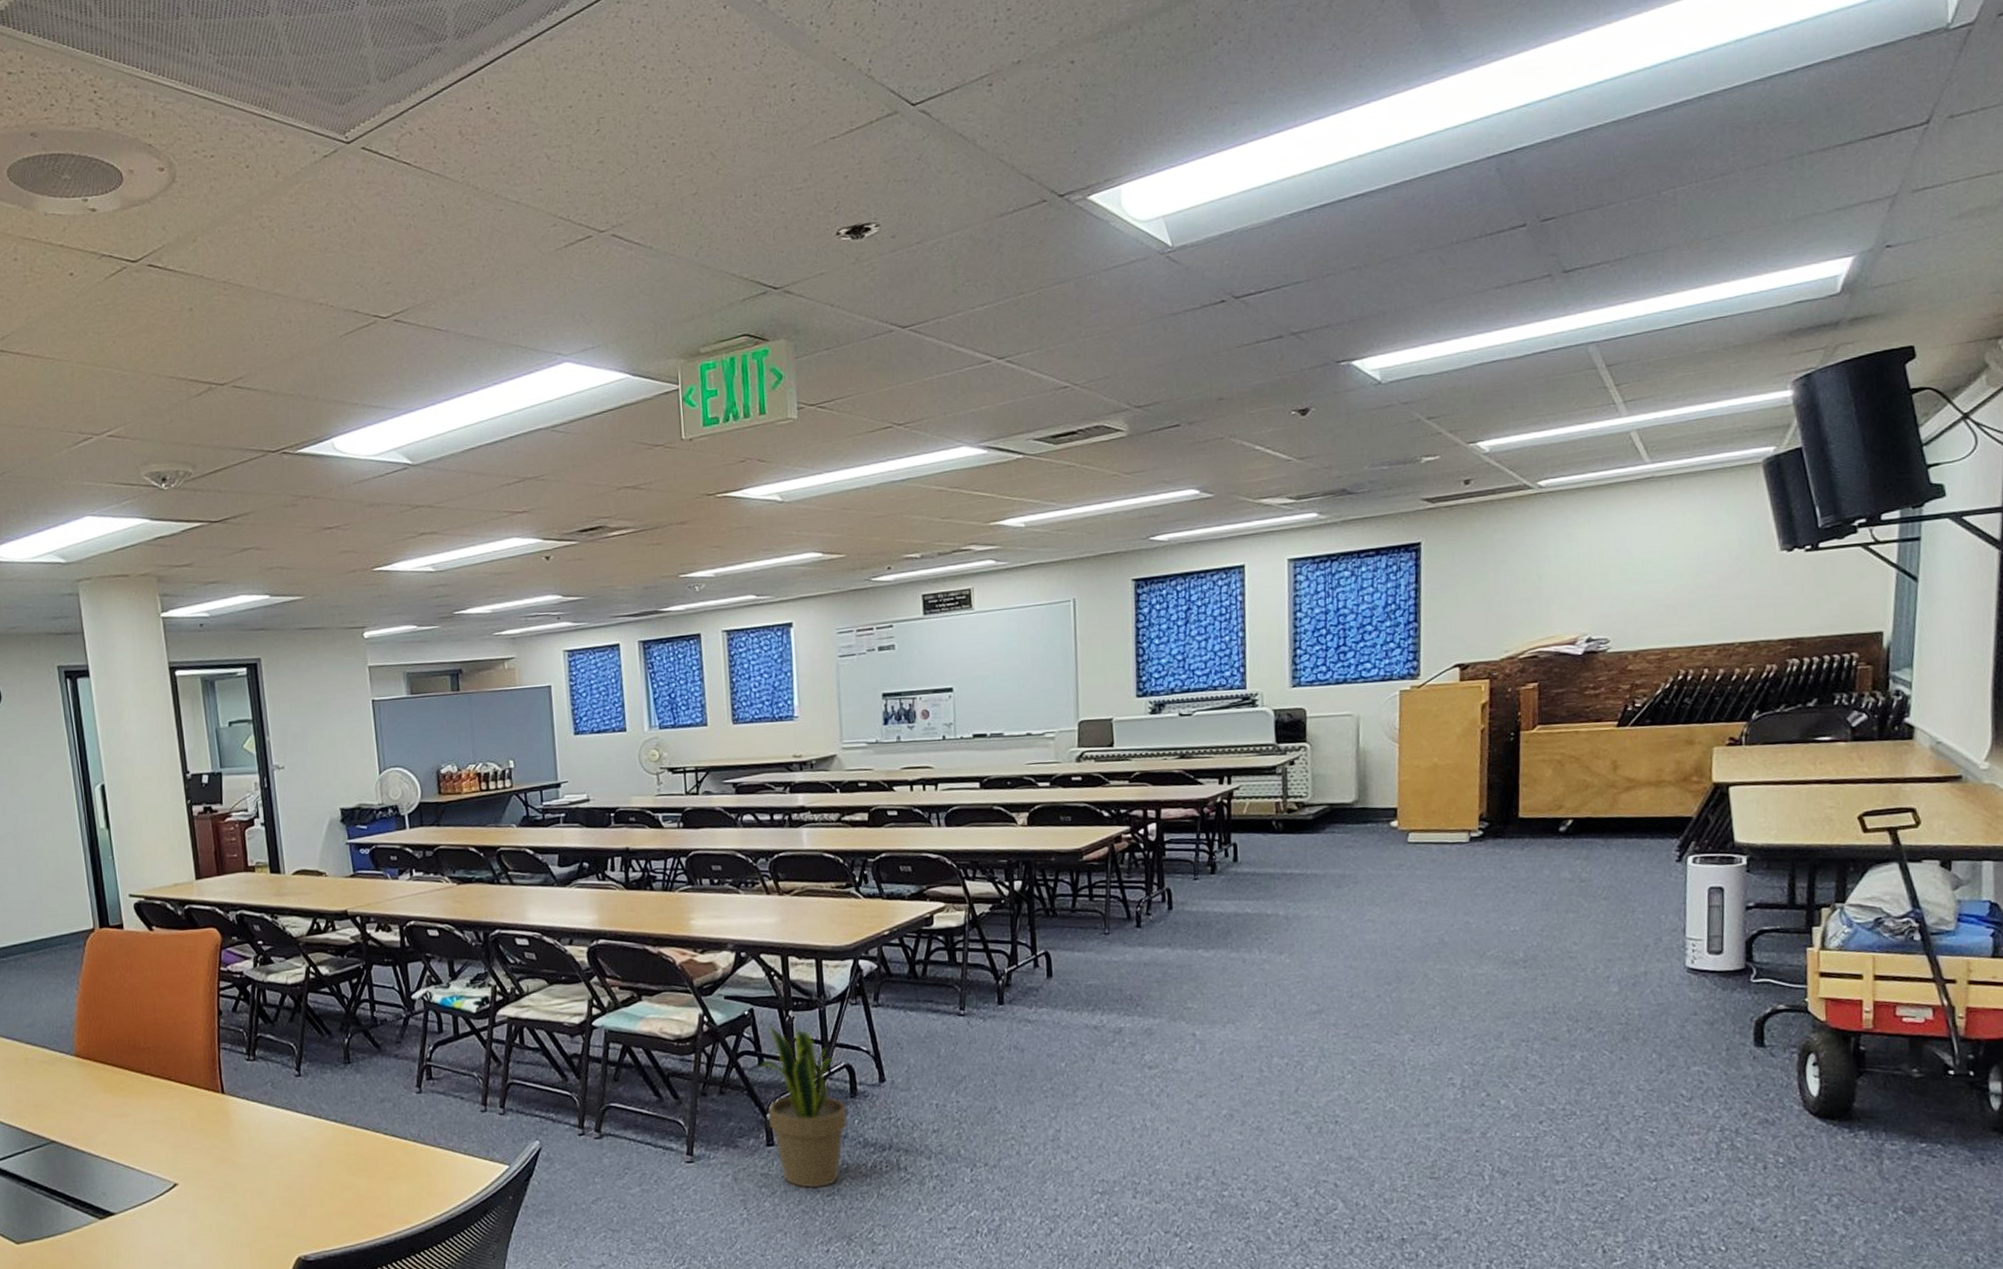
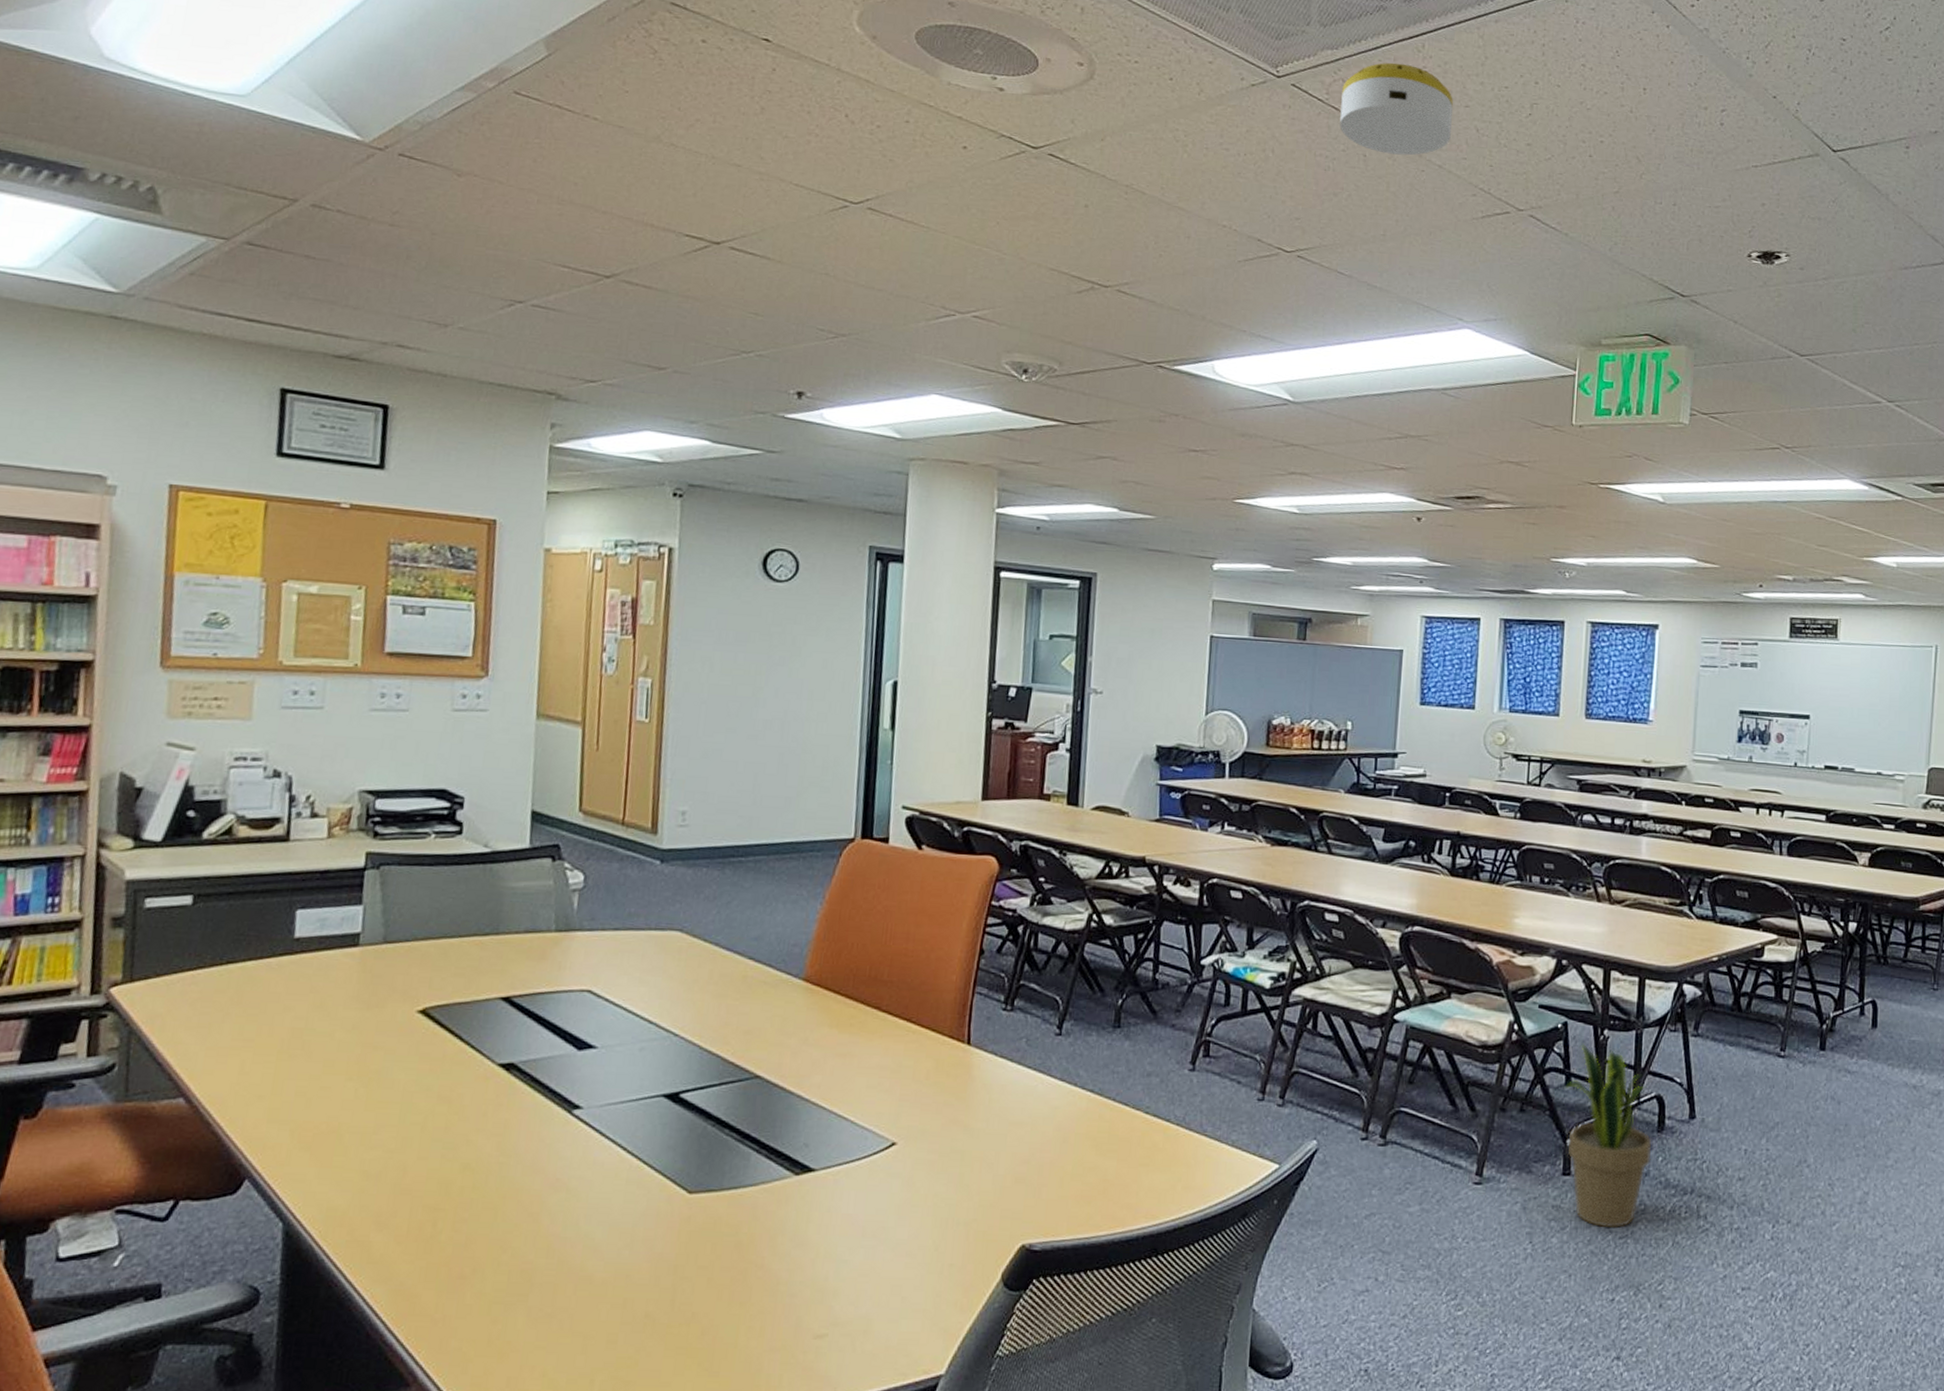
smoke detector: none [410,103,523,200] -> present [1339,62,1453,156]

